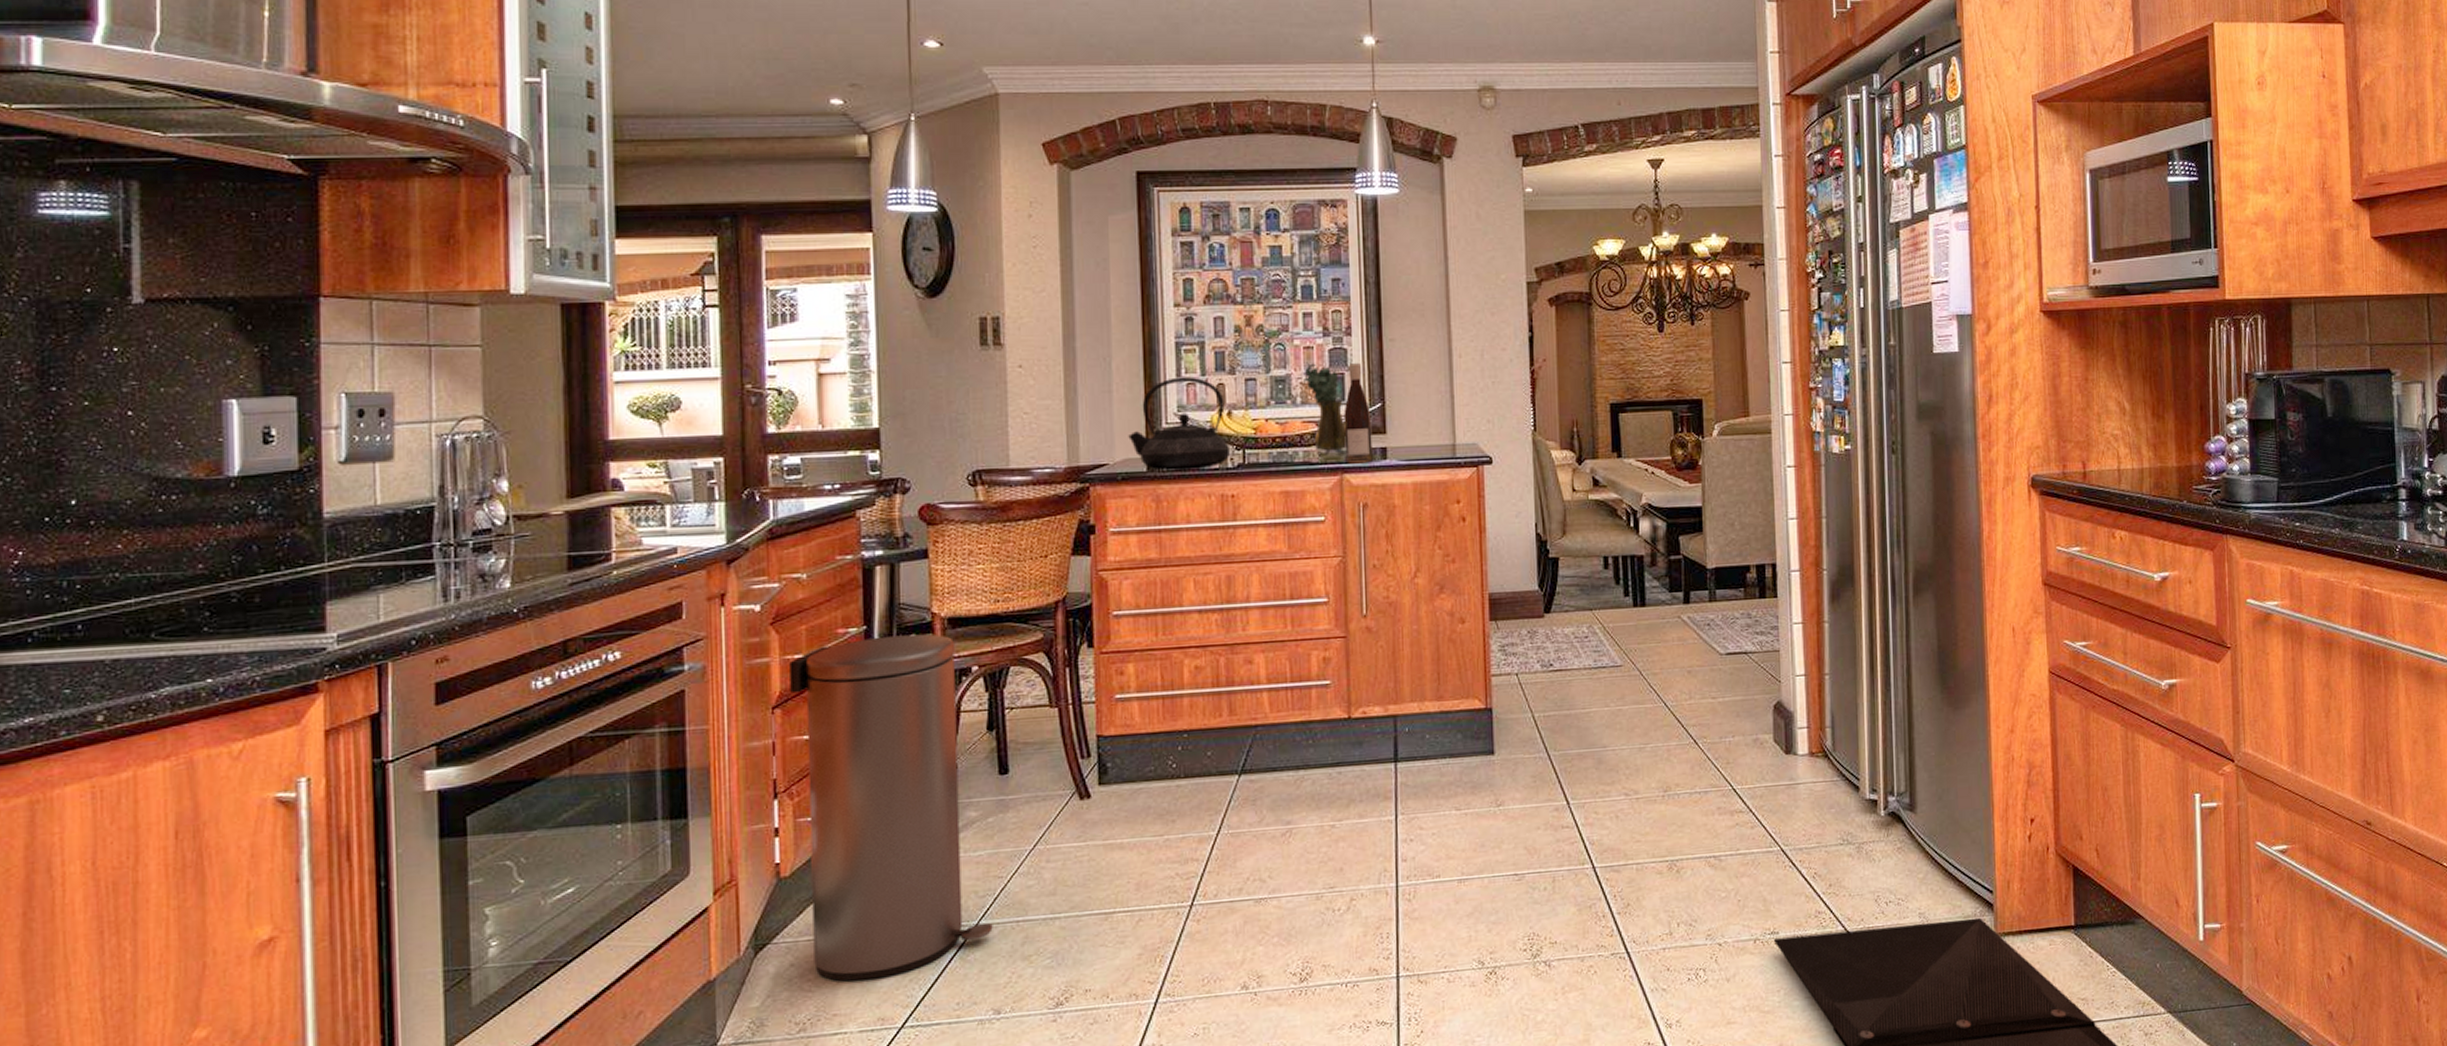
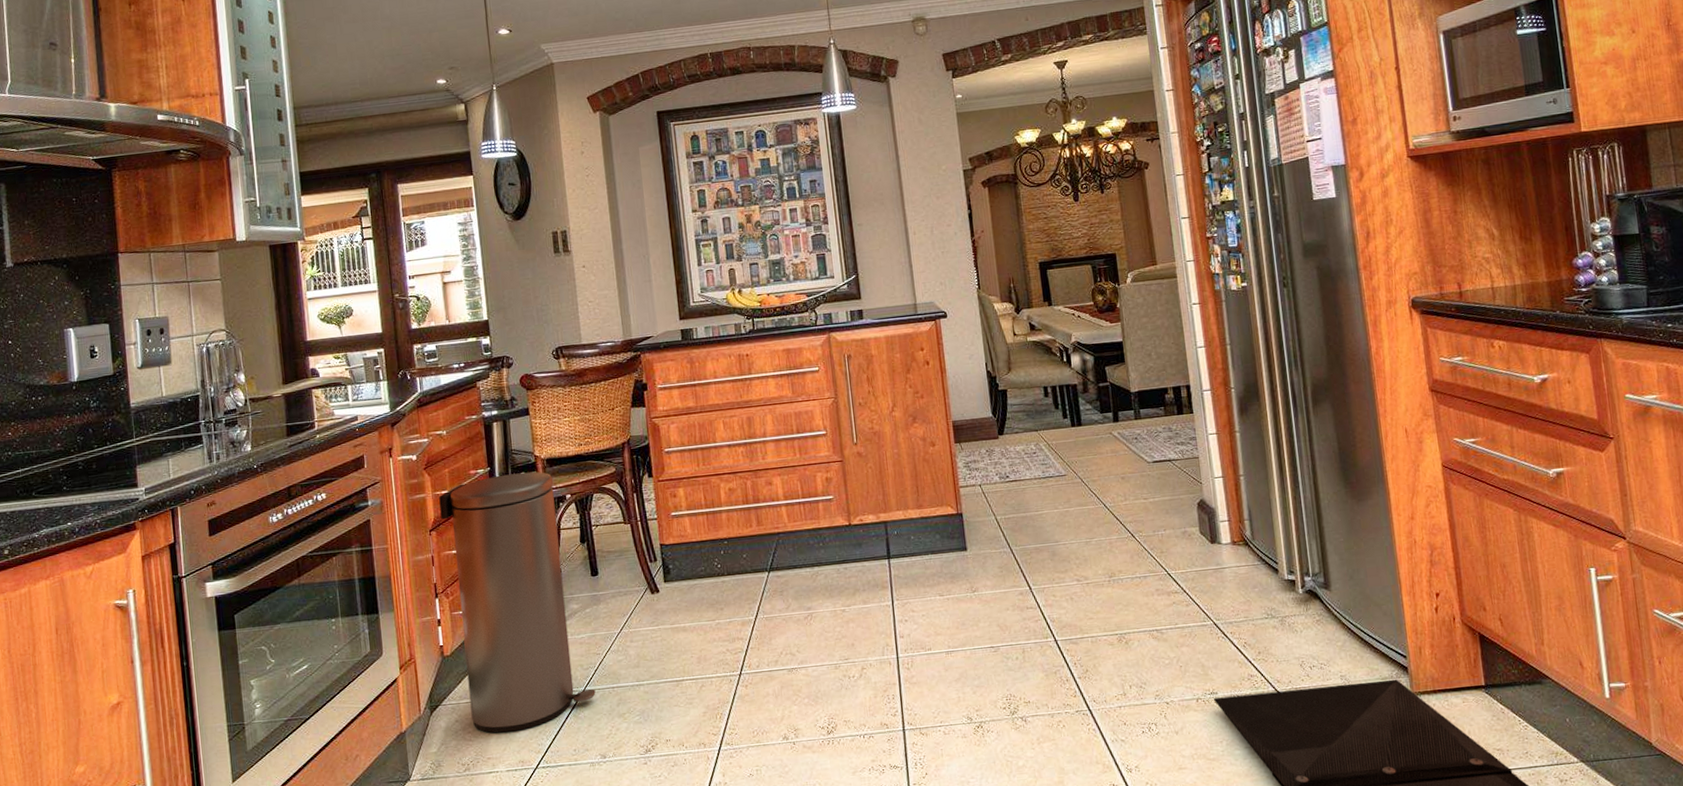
teapot: present [1128,377,1231,472] -> none [666,265,743,340]
vase: present [1304,362,1347,464] -> none [794,247,832,326]
bottle: present [1344,363,1373,464] -> none [826,245,852,325]

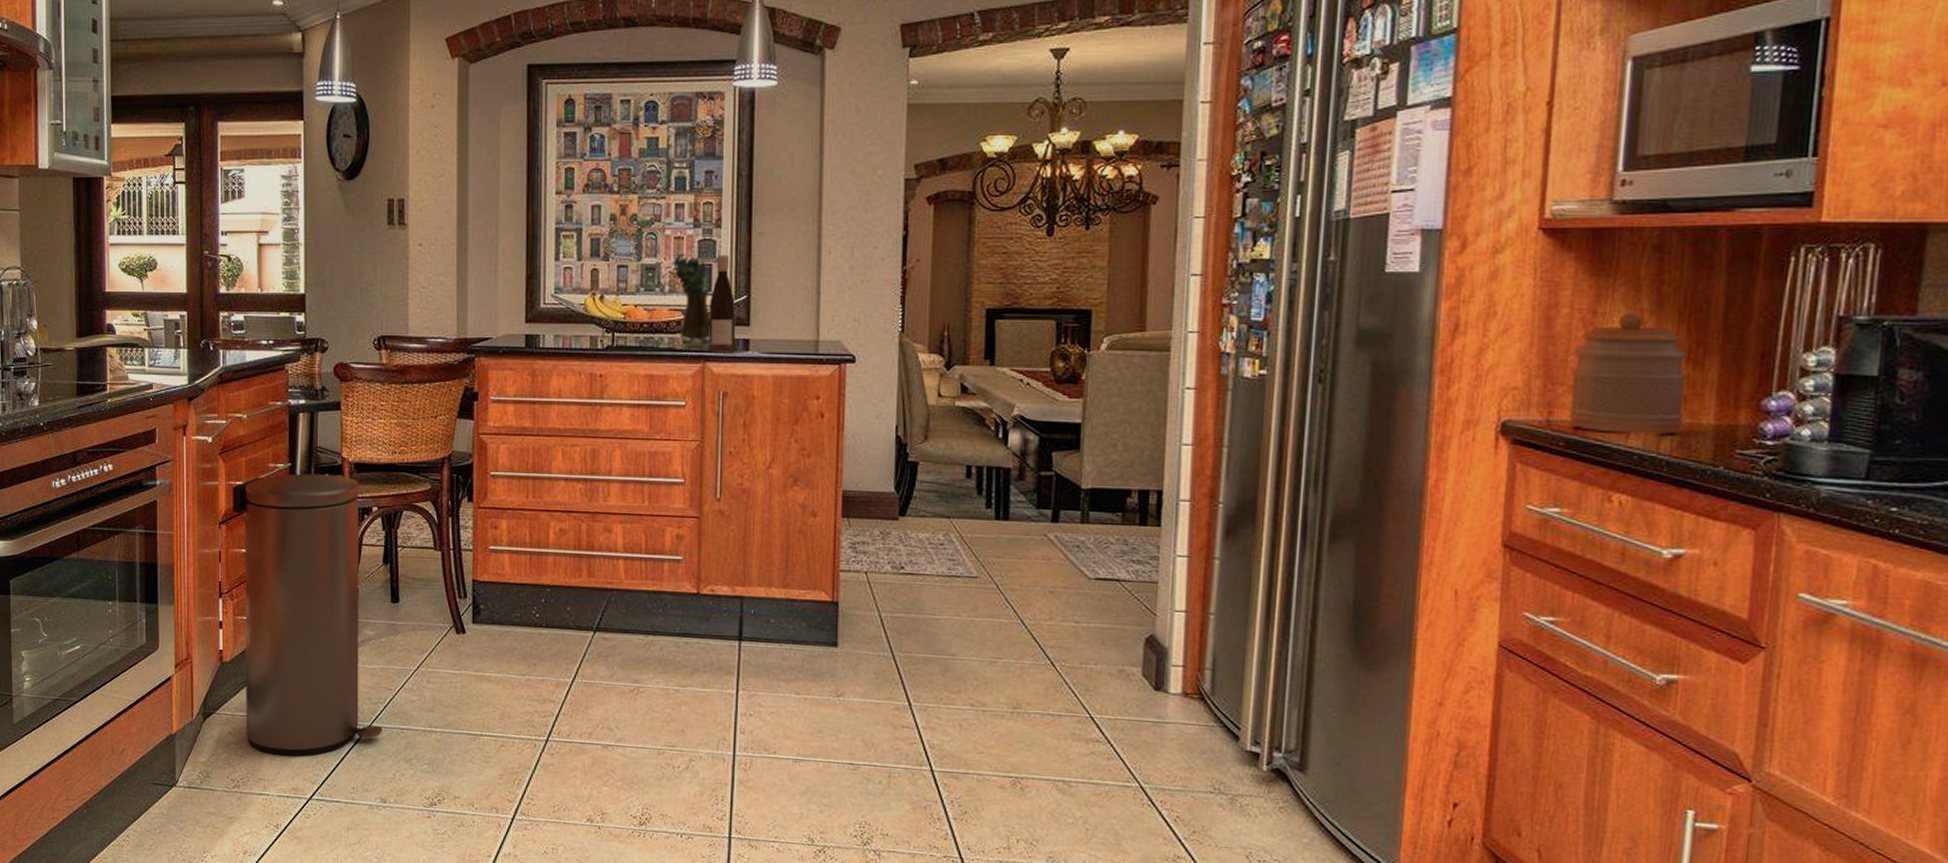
vase: none [794,247,832,326] -> present [673,252,711,351]
bottle: none [826,245,852,325] -> present [708,255,736,353]
jar: none [1447,209,1527,297] -> present [1569,313,1687,435]

